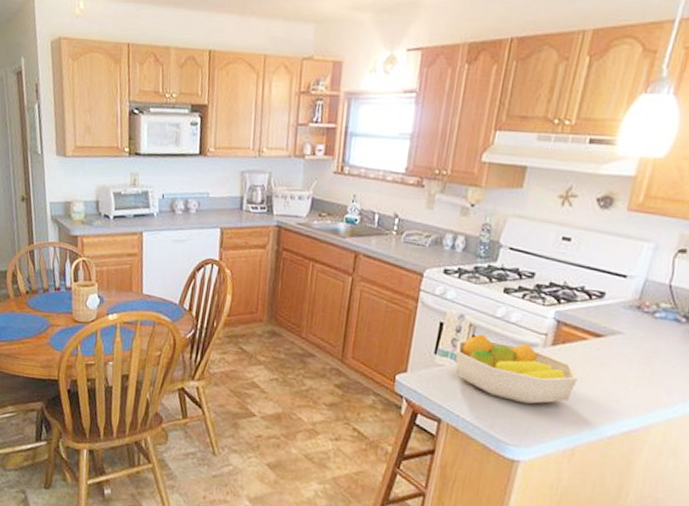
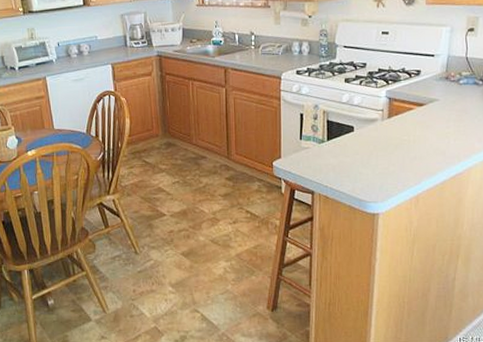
fruit bowl: present [455,333,578,404] -> none [316,117,412,168]

